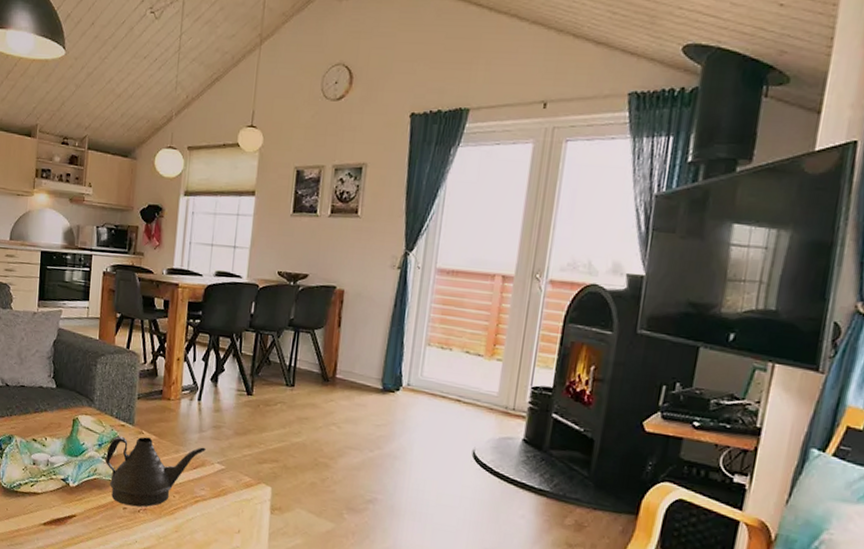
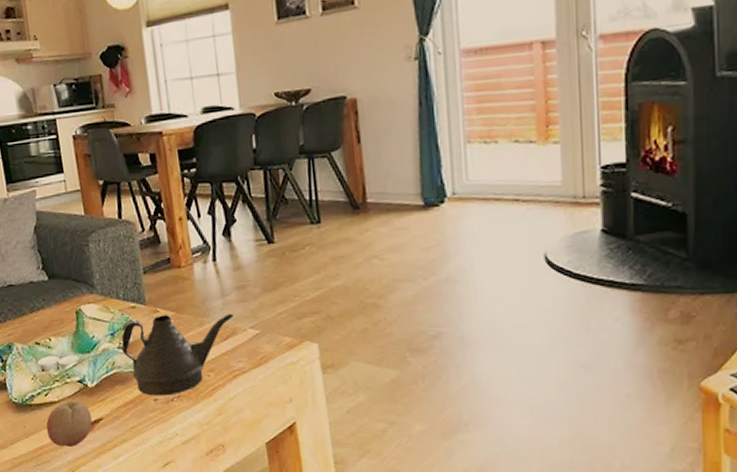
fruit: none [25,494,67,535] -> present [46,400,93,447]

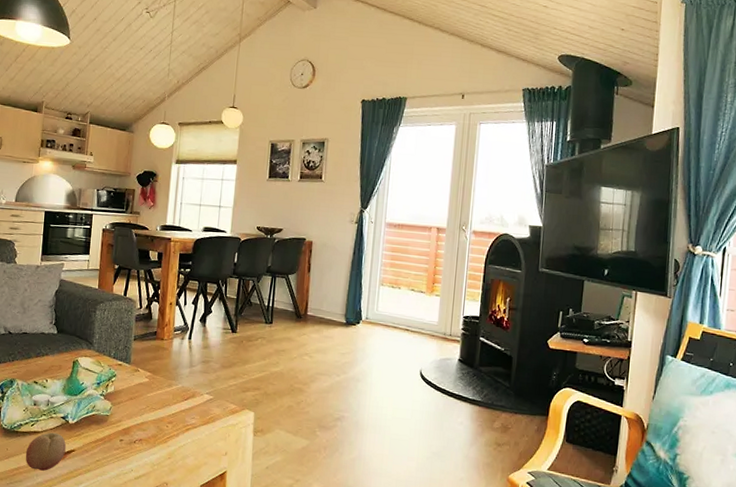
teapot: present [121,313,234,396] -> none [104,374,196,439]

